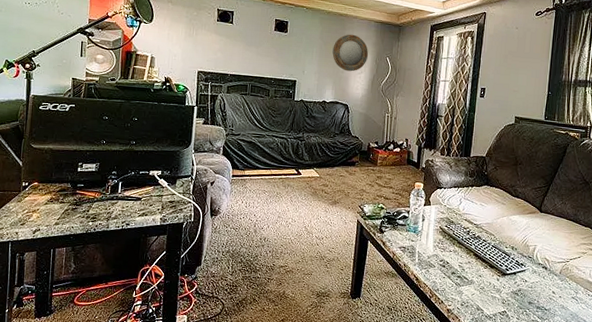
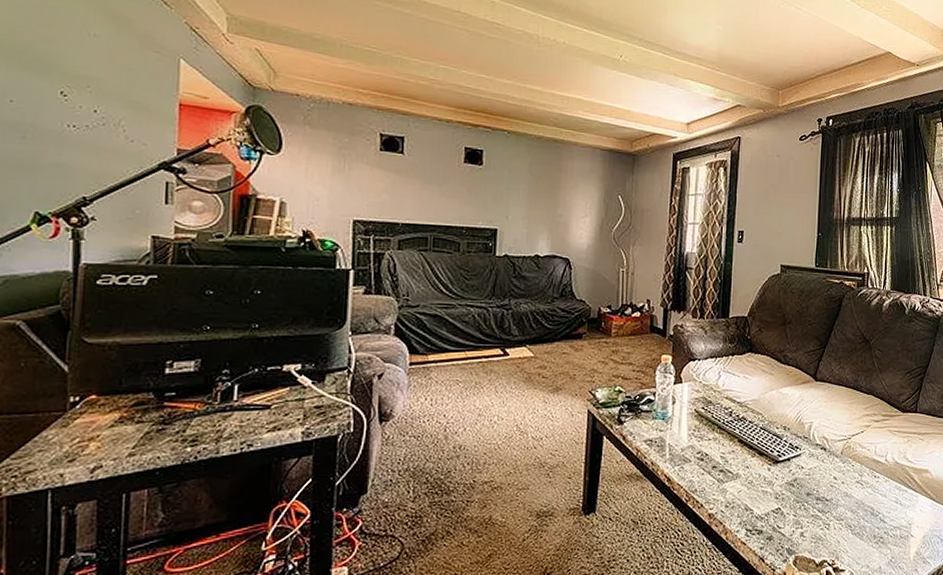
home mirror: present [332,34,369,72] -> none [546,166,595,215]

